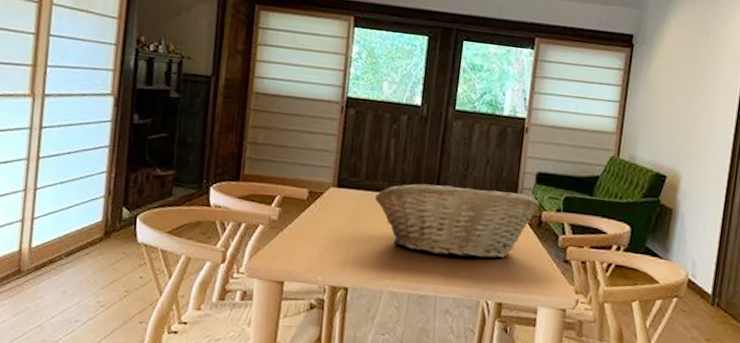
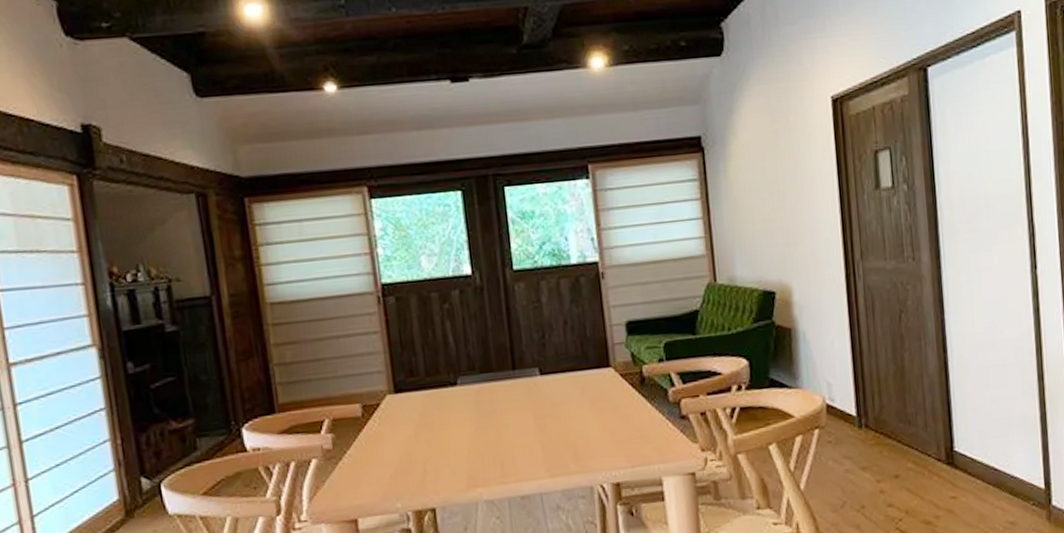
fruit basket: present [374,183,540,258] -> none [442,350,638,446]

